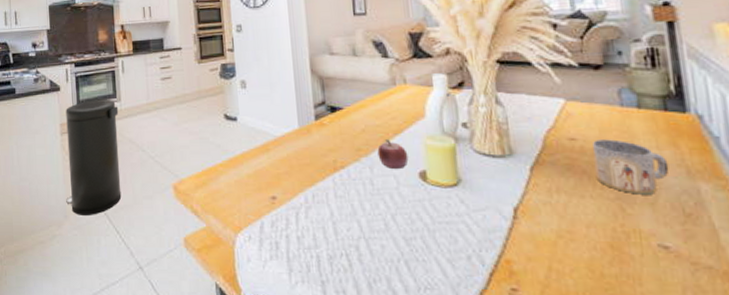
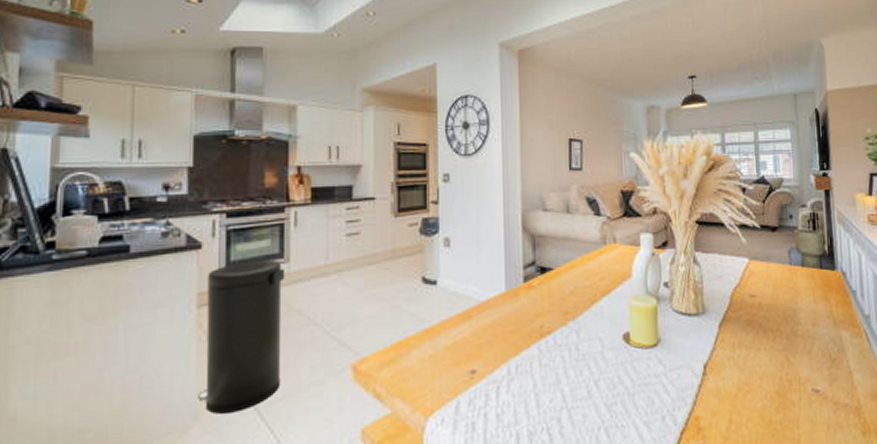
fruit: present [377,139,409,170] -> none [585,301,614,333]
mug: present [591,139,669,195] -> none [767,295,822,345]

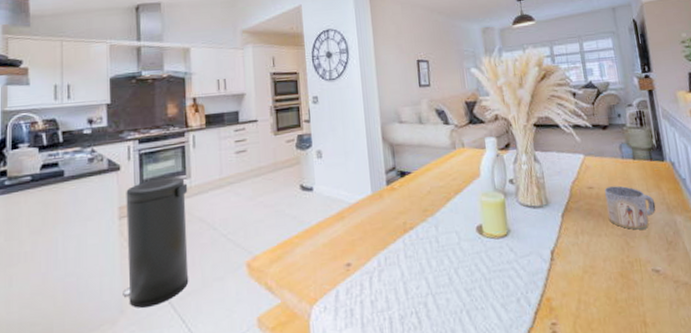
mug: none [767,295,822,345] -> present [604,185,656,230]

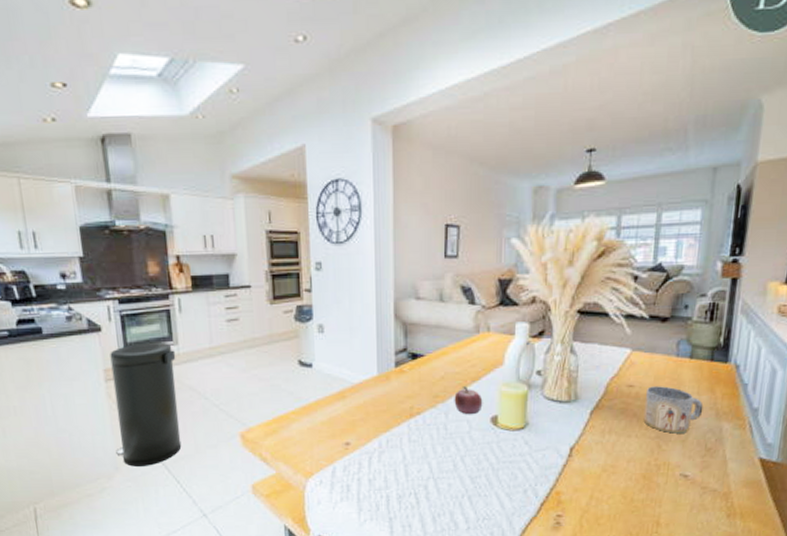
fruit: none [441,199,468,227] -> present [454,386,483,415]

